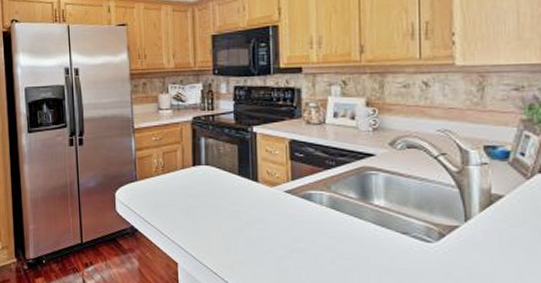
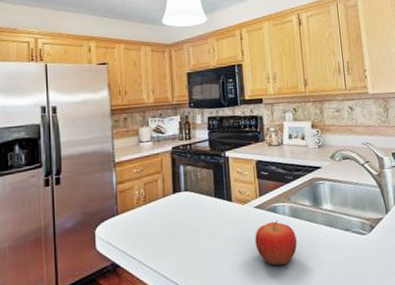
fruit: none [283,209,335,259] -> present [255,220,297,266]

